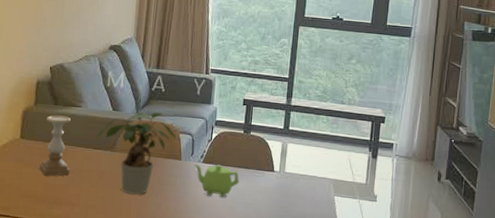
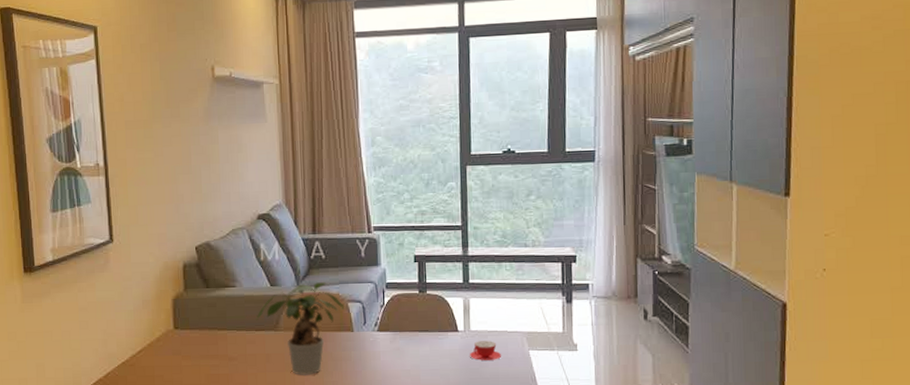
candle holder: present [39,115,71,176] -> none [199,299,233,367]
teapot: present [193,164,239,198] -> none [368,331,421,367]
teacup: none [282,182,309,201] -> present [470,341,501,361]

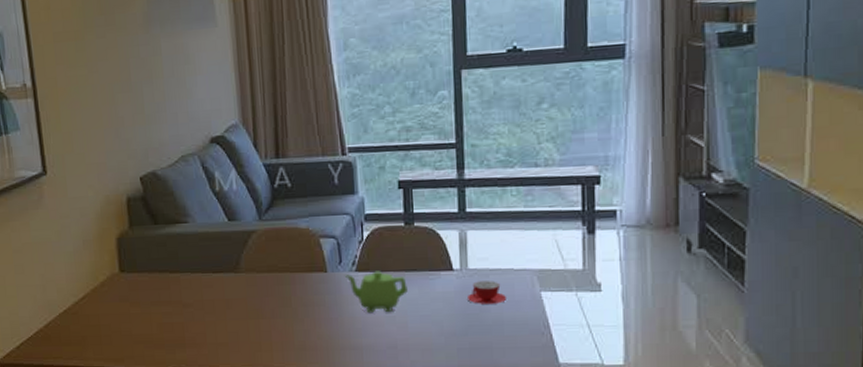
potted plant: present [256,282,344,375] -> none [212,215,315,324]
teapot: none [368,331,421,367] -> present [344,271,408,313]

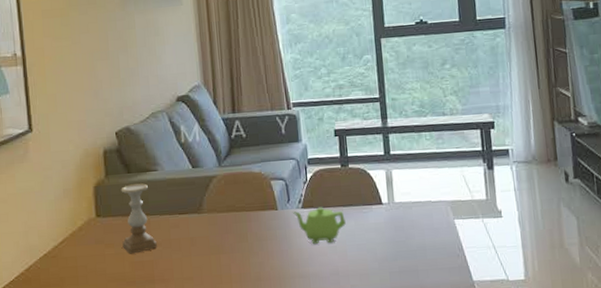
candle holder: none [147,236,188,315] -> present [121,183,157,254]
teacup: present [468,281,506,304] -> none [395,212,427,233]

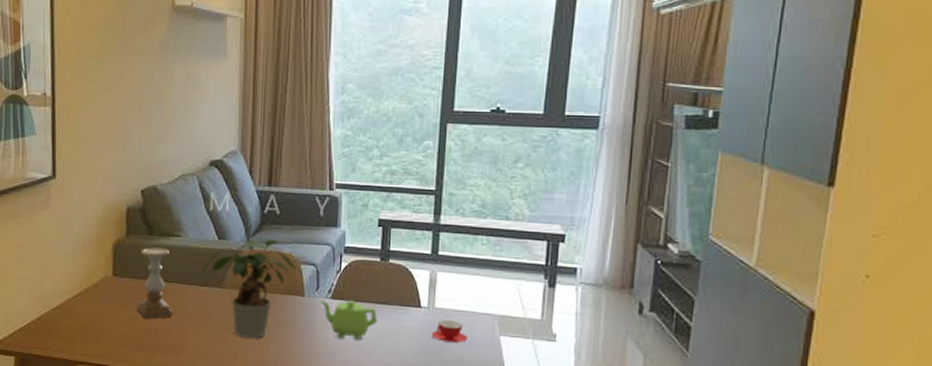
potted plant: none [179,161,267,258] -> present [200,239,296,339]
teacup: none [395,212,427,233] -> present [432,320,467,343]

